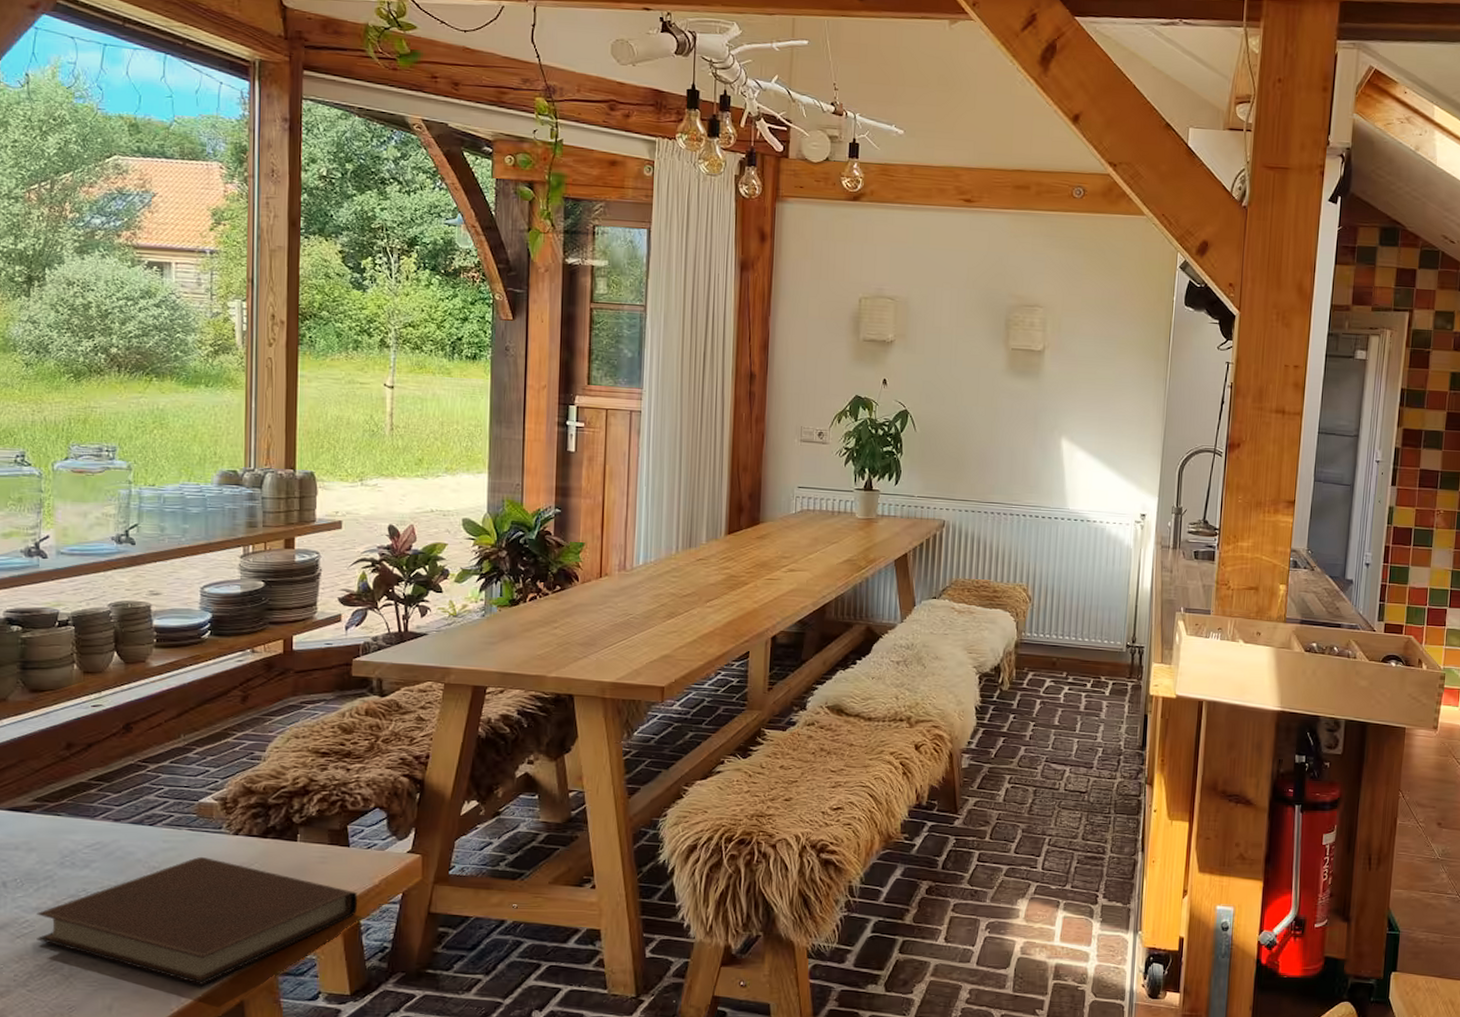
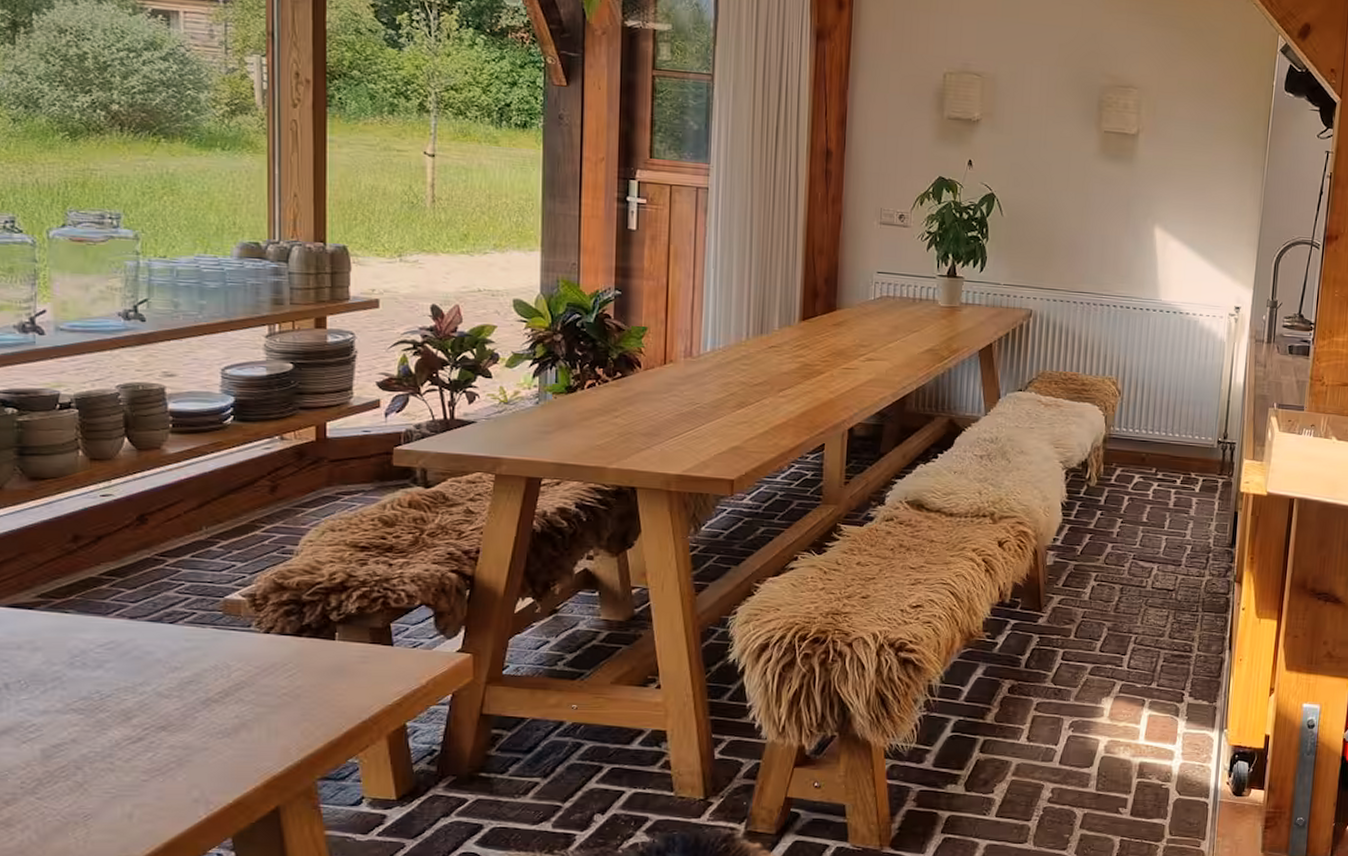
notebook: present [36,856,358,984] -> none [44,656,404,790]

